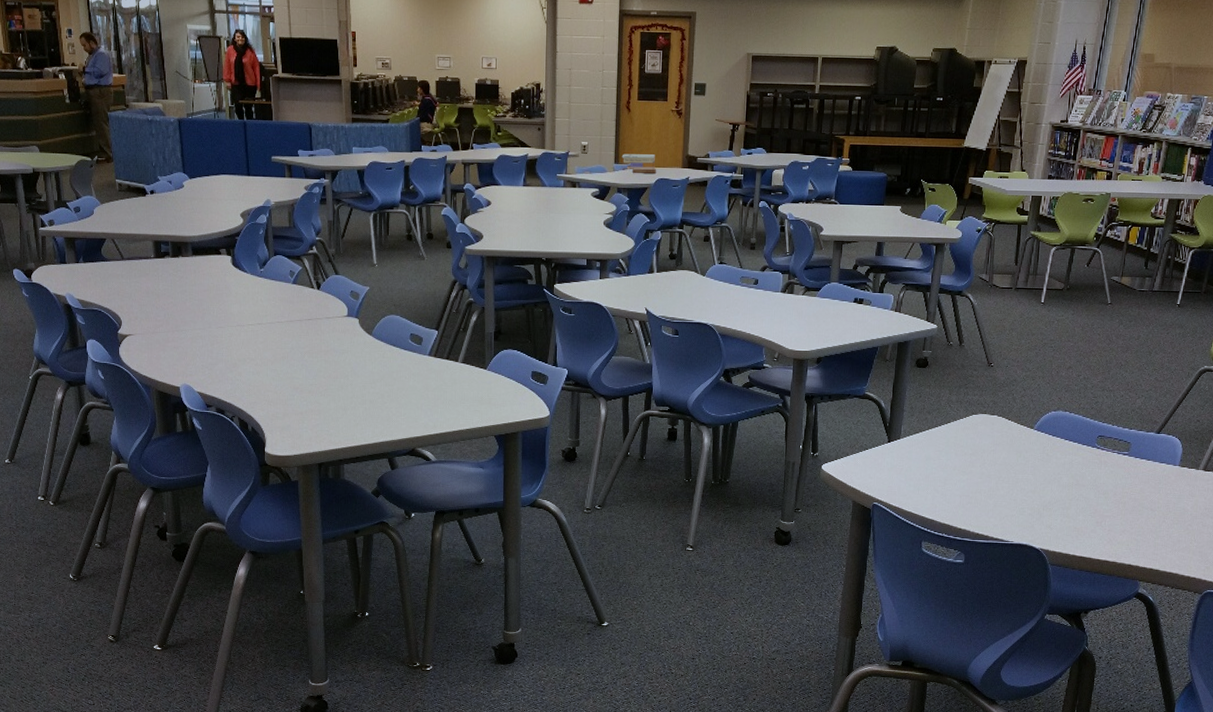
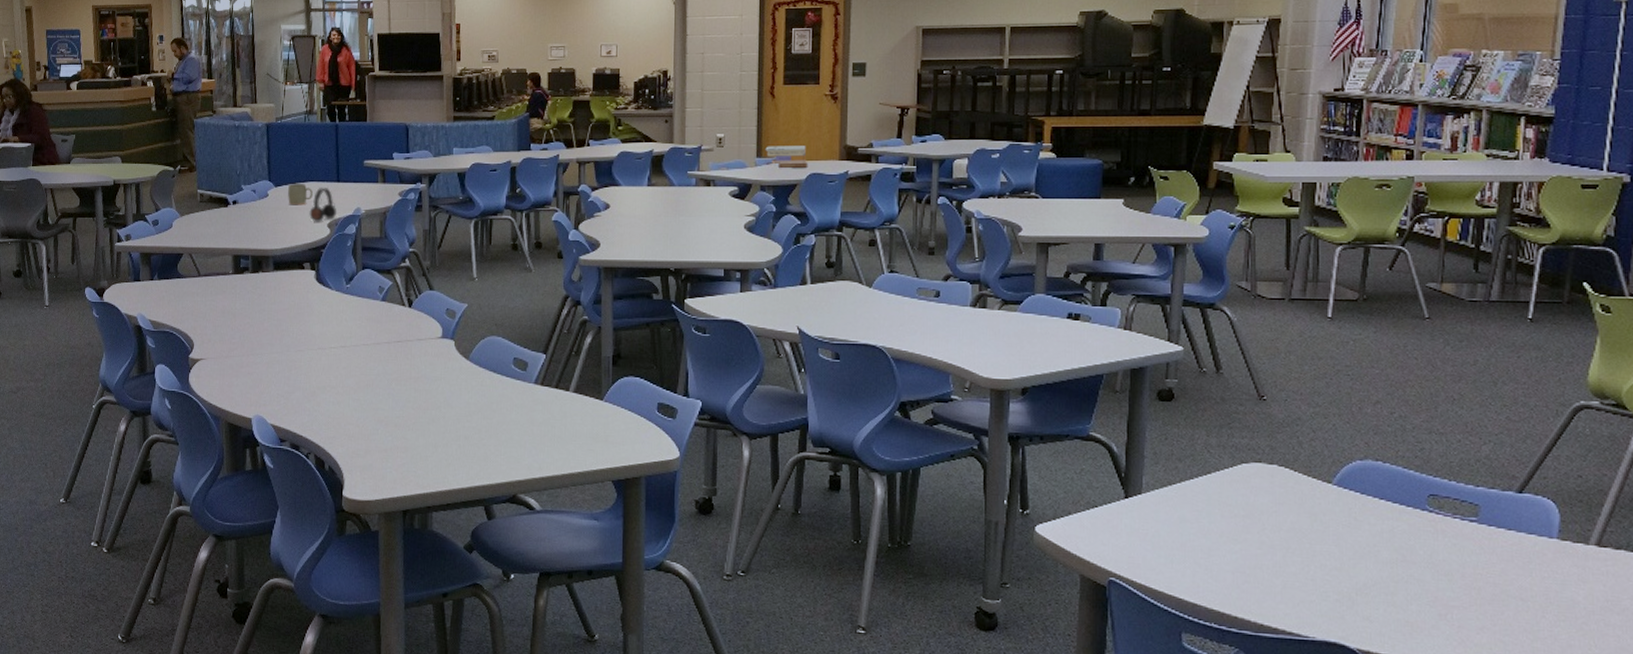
mug: none [201,176,225,196] -> present [287,184,313,206]
headphones: none [223,179,249,212] -> present [309,187,337,222]

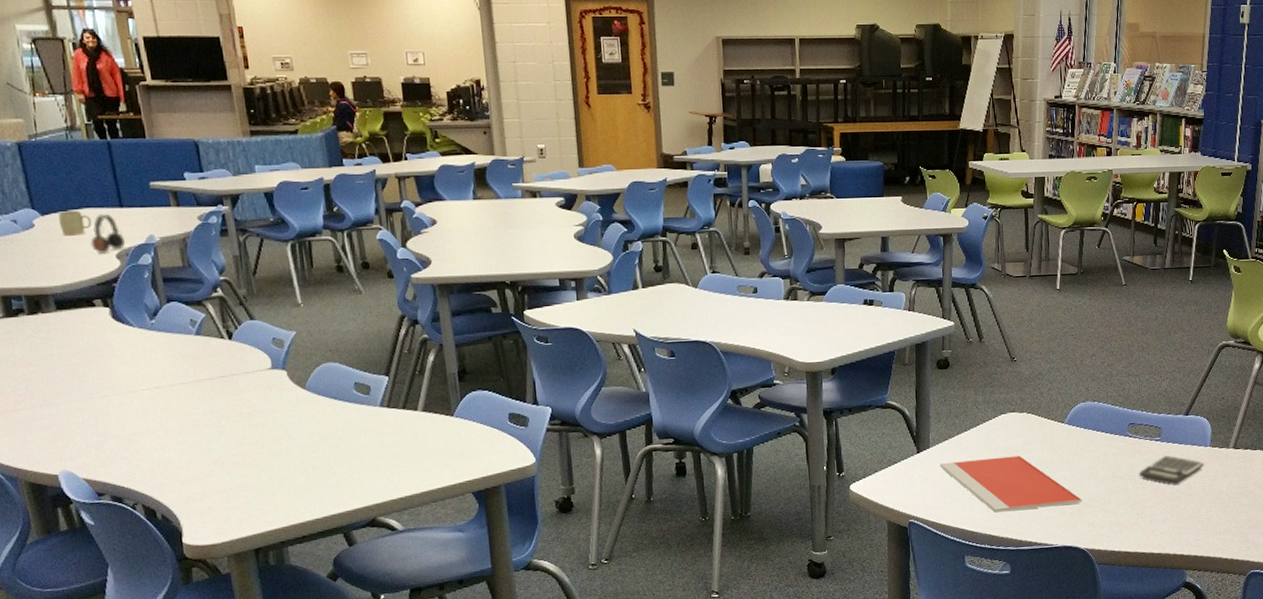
books: present [765,146,808,169] -> none [586,155,629,178]
notebook: none [1154,513,1354,589] -> present [940,455,1082,513]
calculator: none [1442,542,1547,583] -> present [1139,455,1204,485]

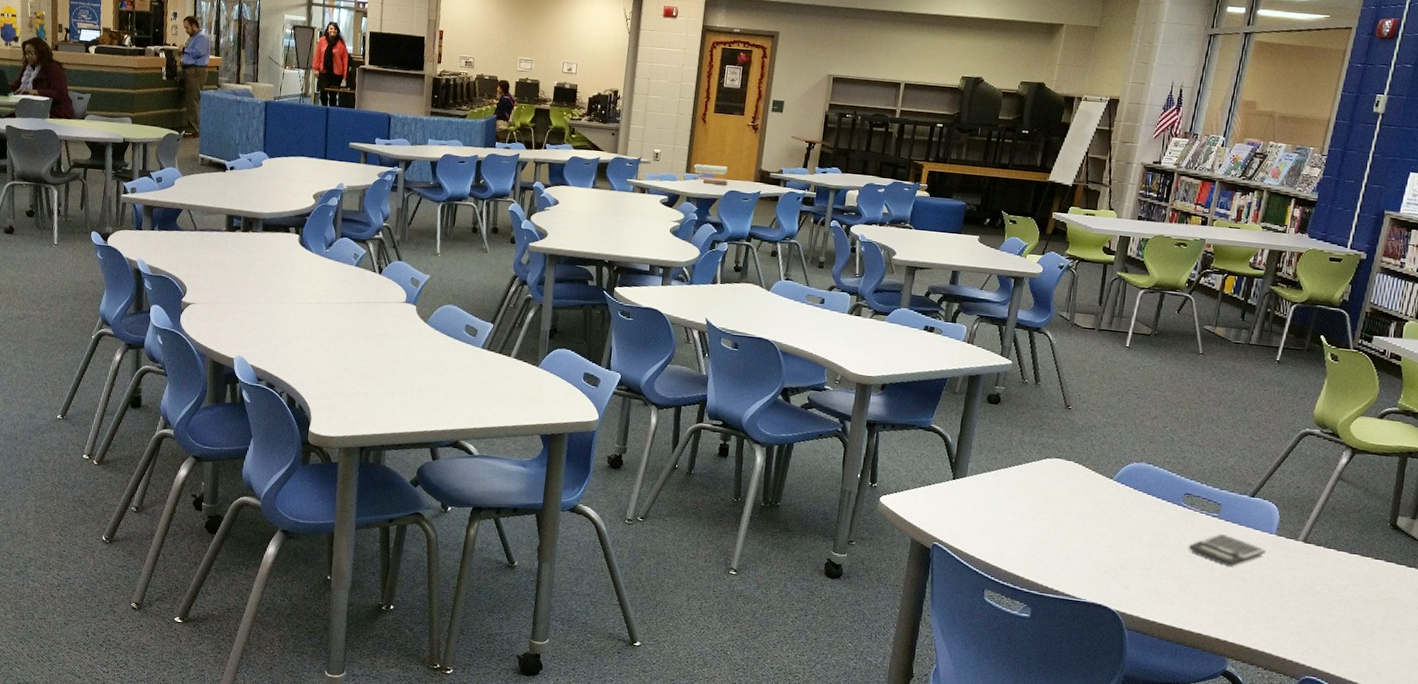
mug: present [58,211,92,236] -> none [279,157,302,177]
headphones: present [90,213,126,254] -> none [297,162,323,193]
books: none [586,155,629,178] -> present [693,164,728,185]
notebook: present [940,455,1082,513] -> none [974,493,1120,563]

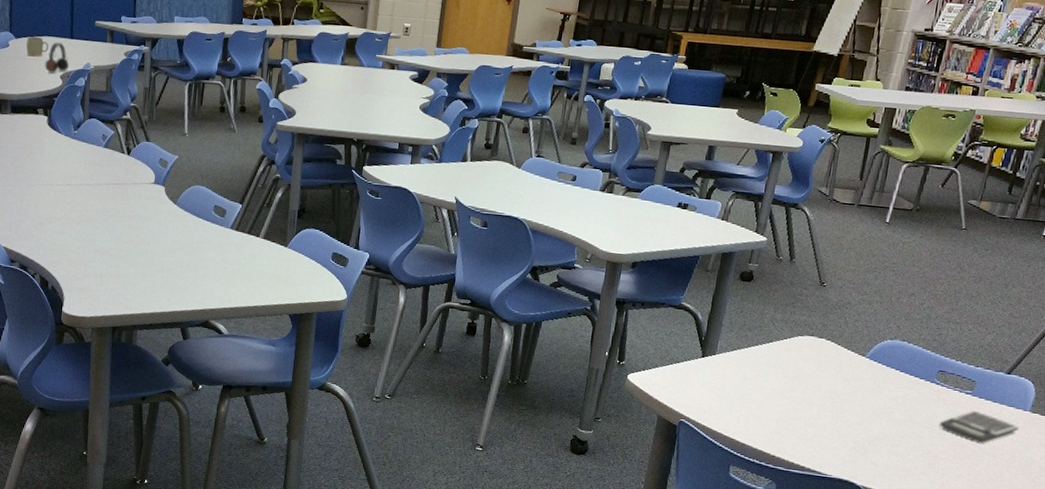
mug: none [279,157,302,177] -> present [26,37,49,57]
headphones: none [297,162,323,193] -> present [44,41,70,73]
books: present [693,164,728,185] -> none [444,38,480,60]

